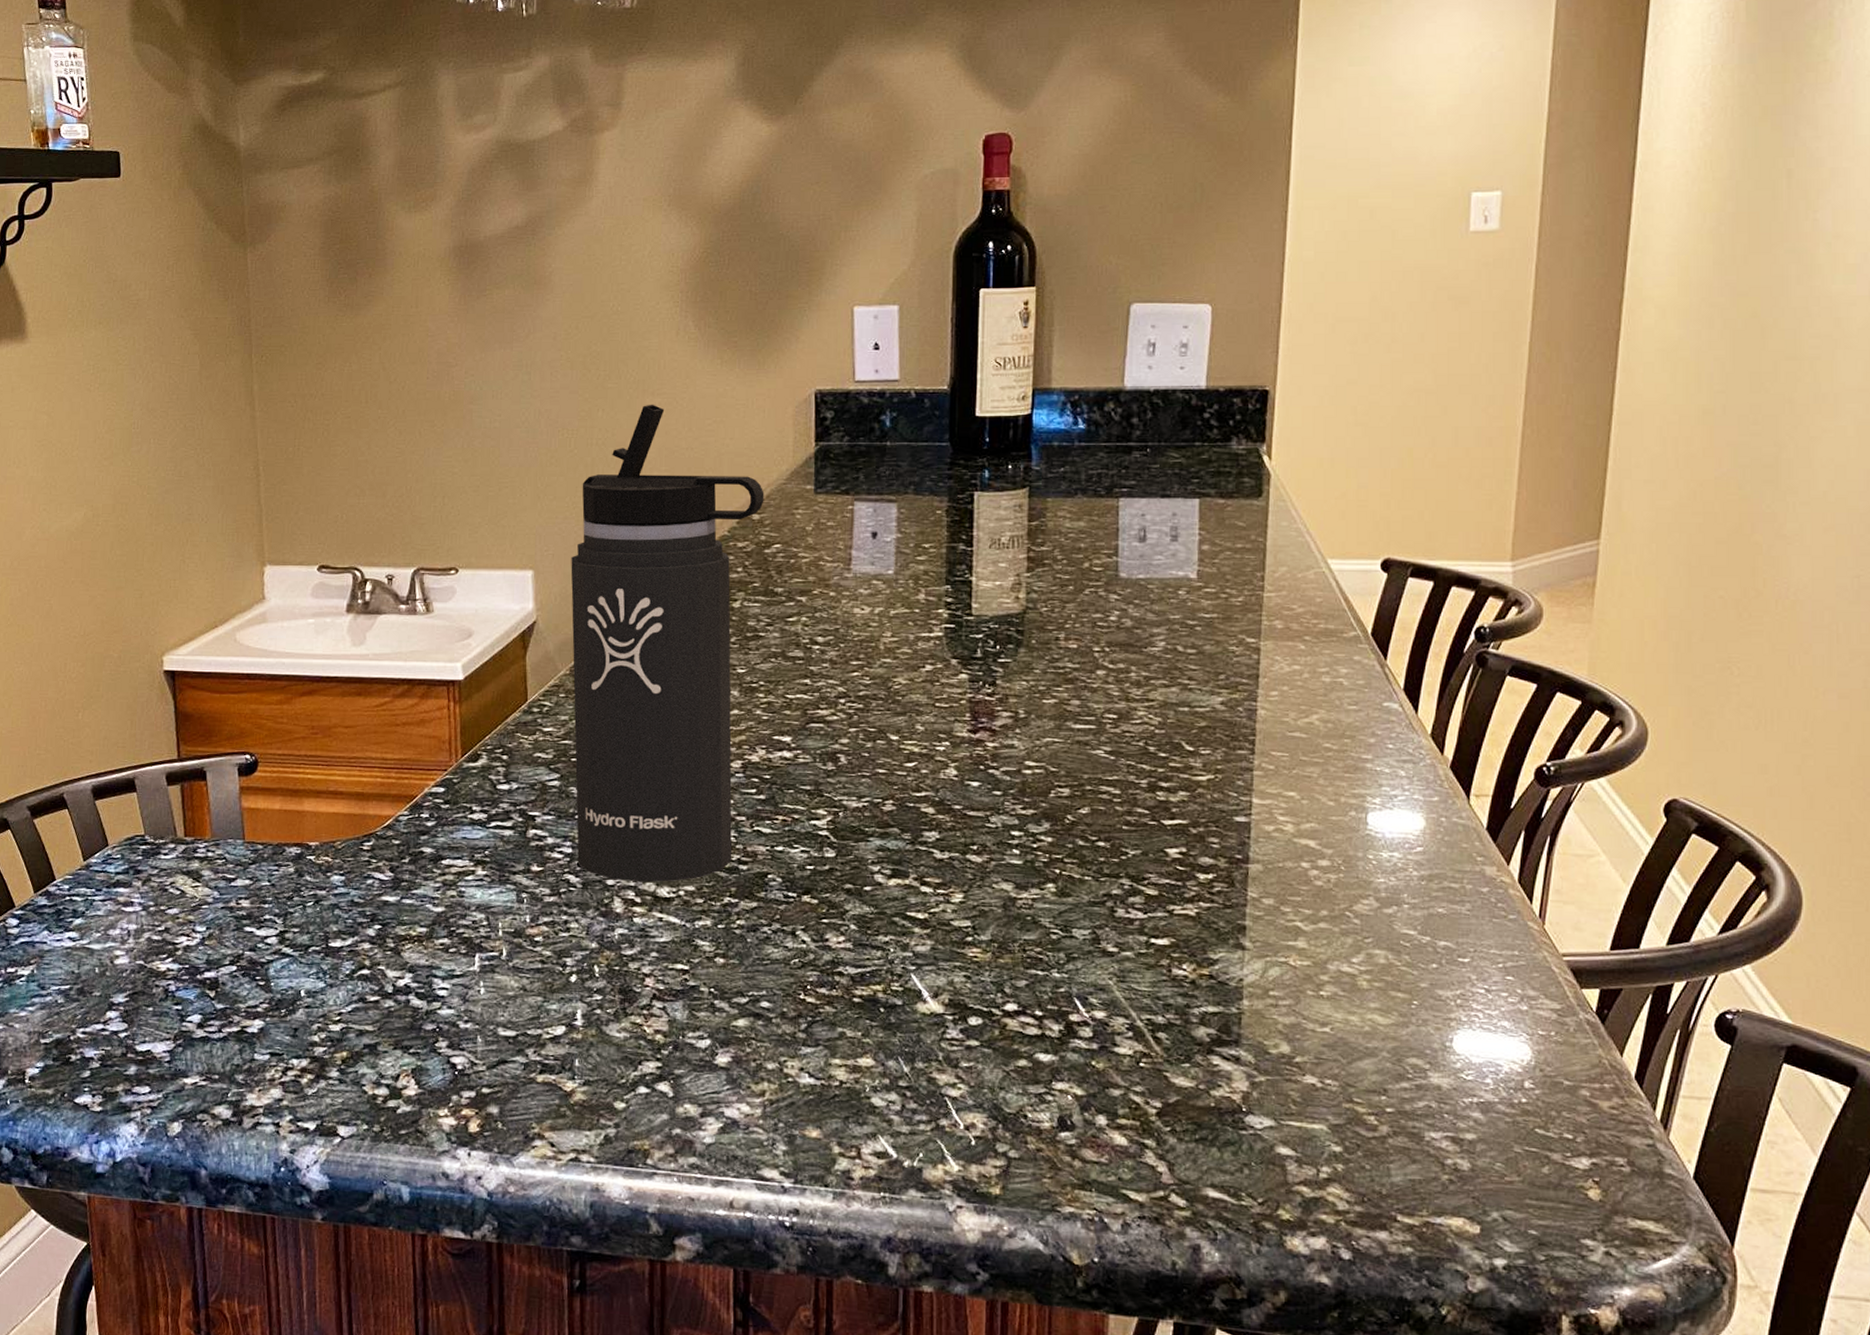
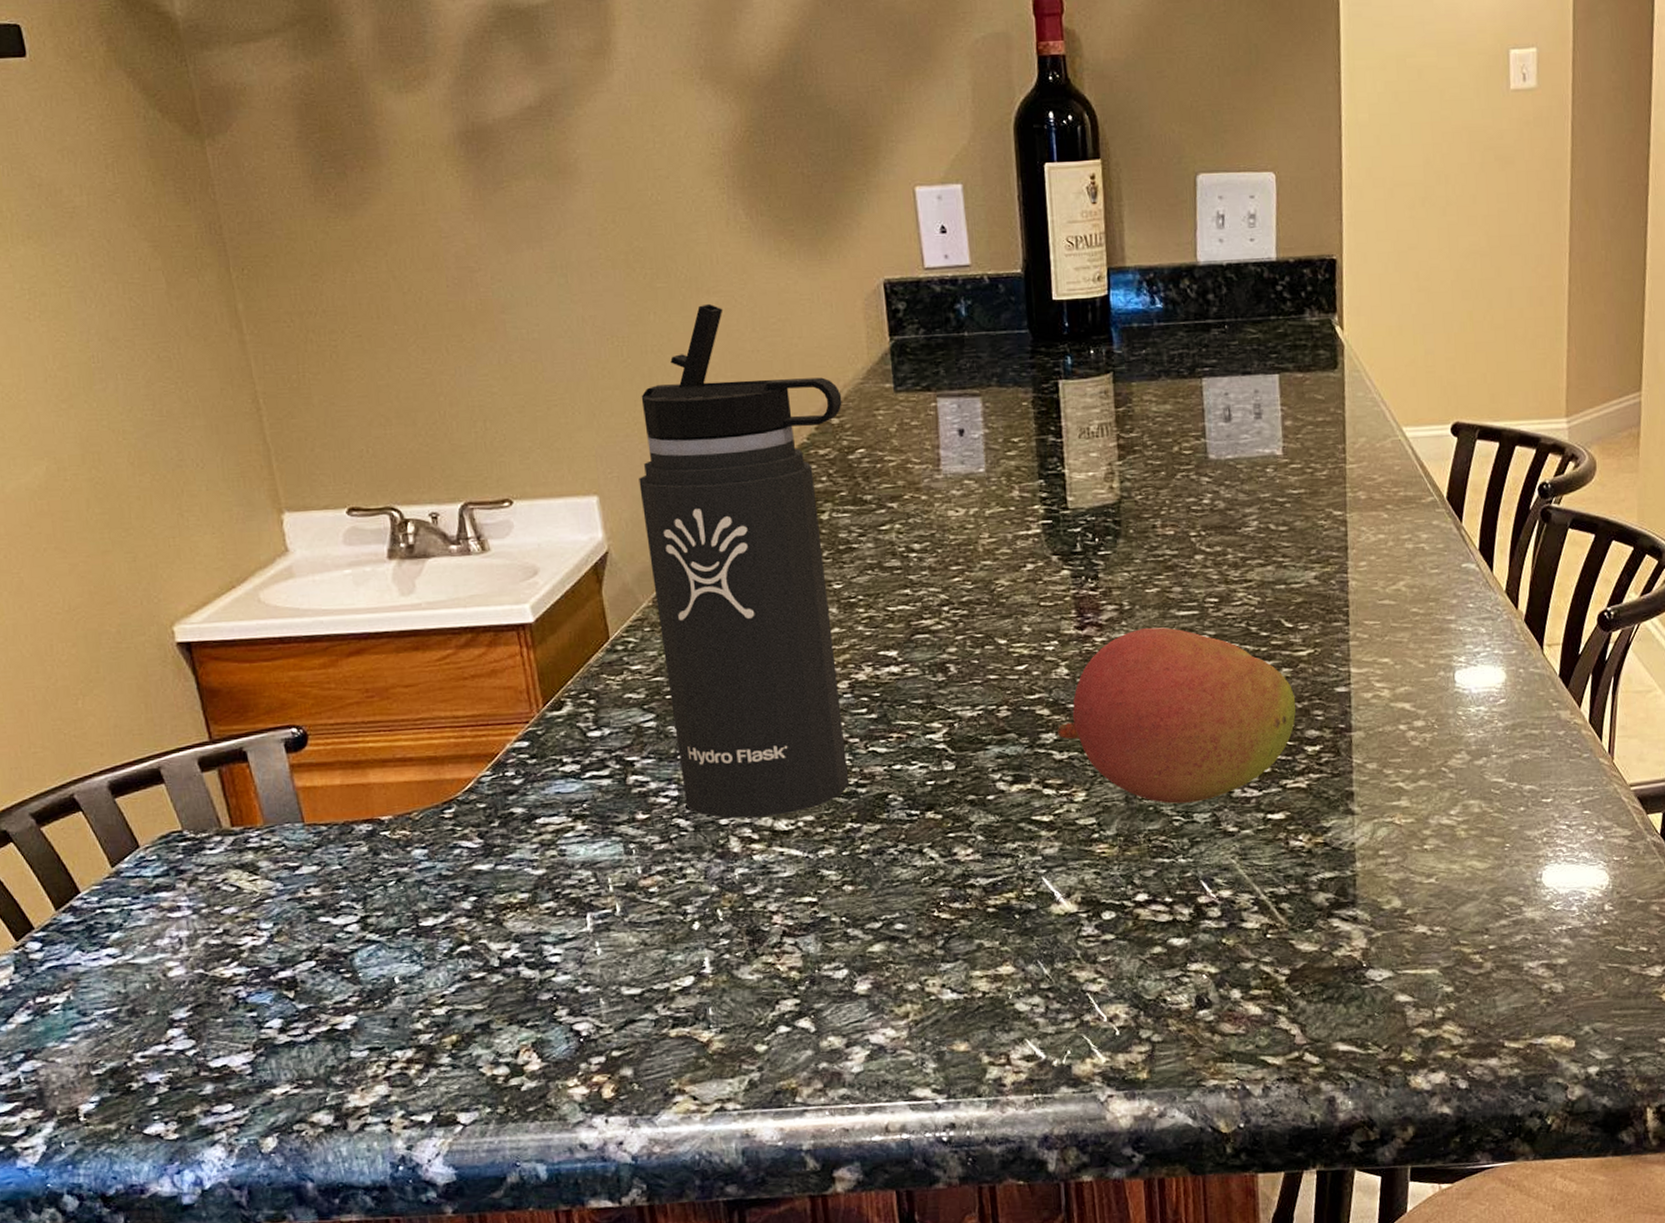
fruit: none [939,738,1191,917] -> present [1056,627,1296,804]

